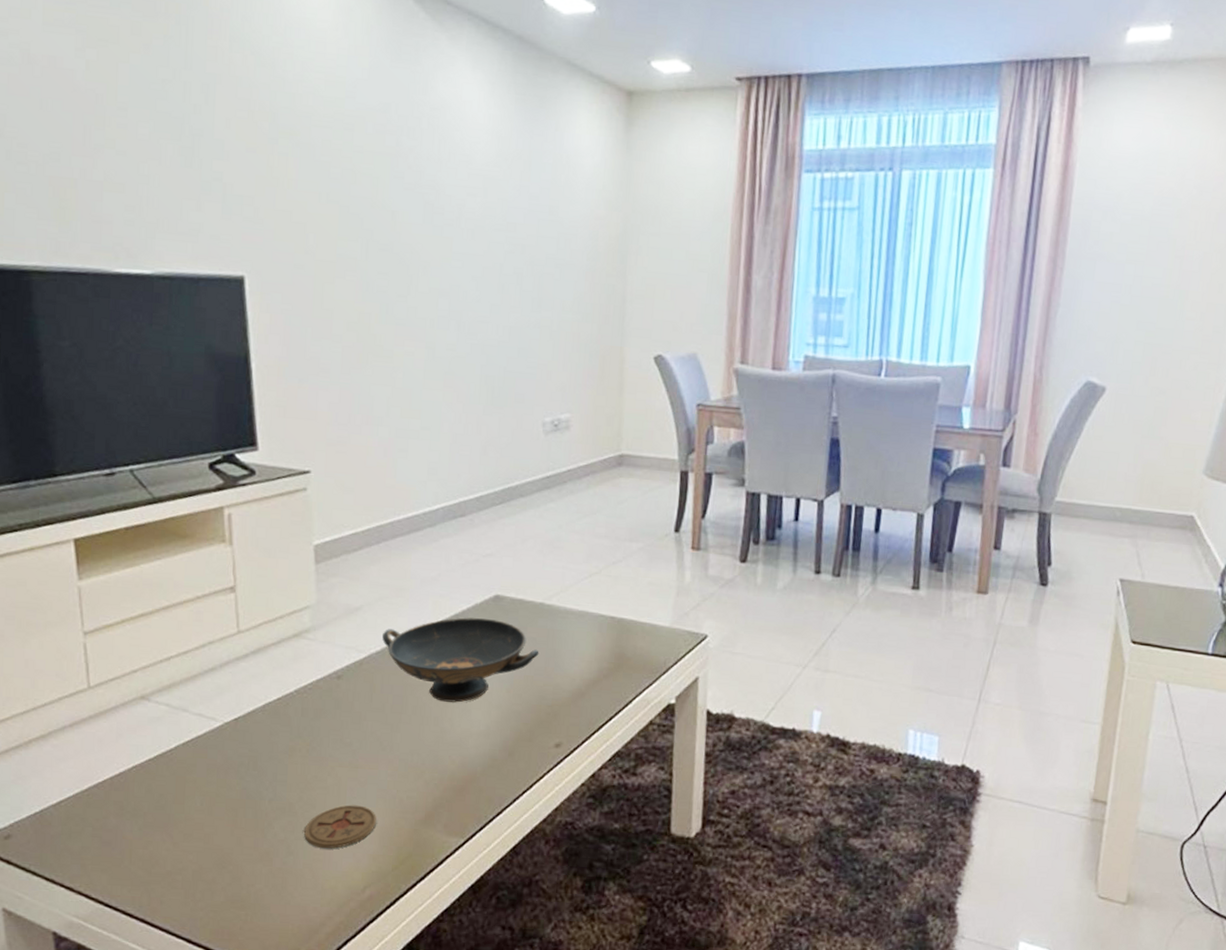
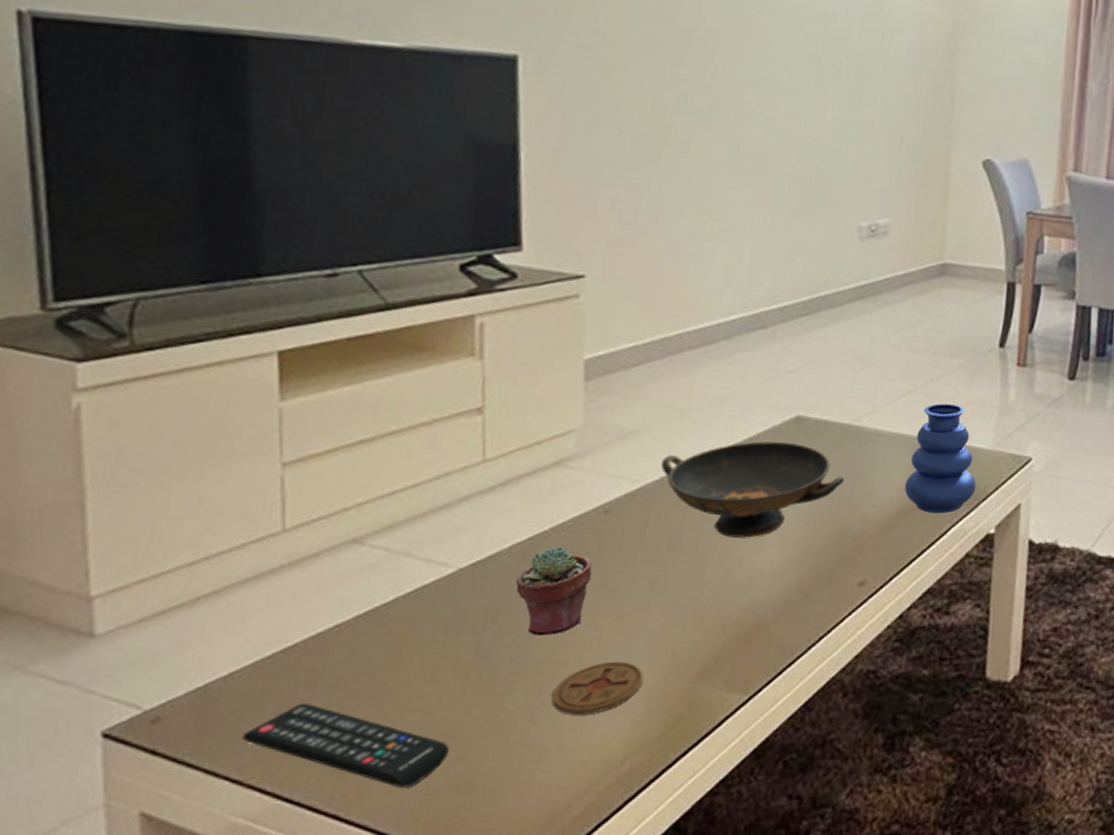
remote control: none [71,829,227,901] -> present [242,704,450,788]
potted succulent: none [269,706,330,781] -> present [515,547,592,636]
vase: none [592,584,657,685] -> present [904,403,977,514]

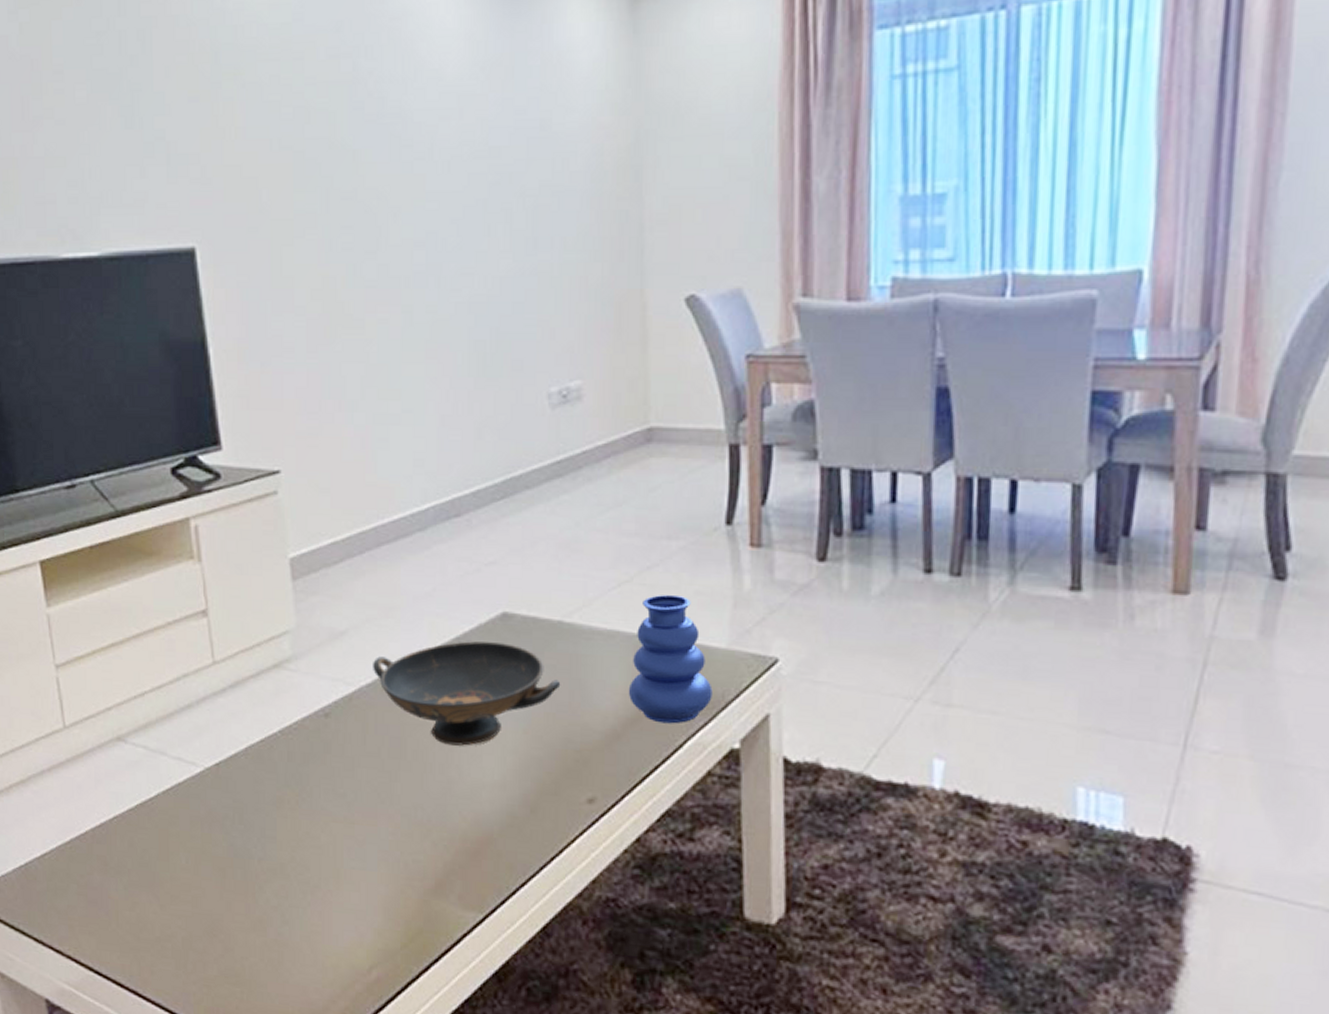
remote control: present [242,704,450,788] -> none [58,886,219,973]
potted succulent: present [515,547,592,636] -> none [254,749,321,838]
coaster: present [552,661,643,714] -> none [299,868,379,919]

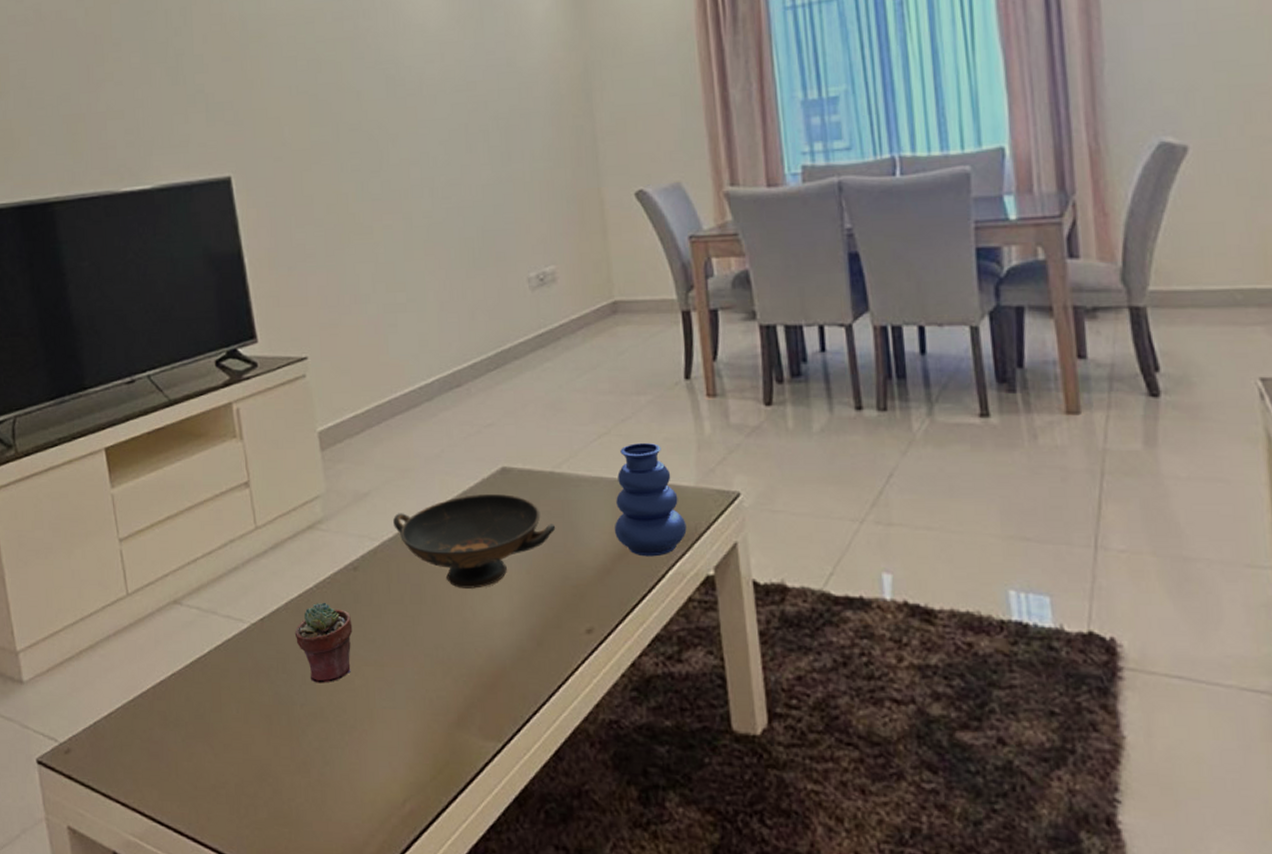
potted succulent: none [254,749,321,838] -> present [294,602,353,683]

